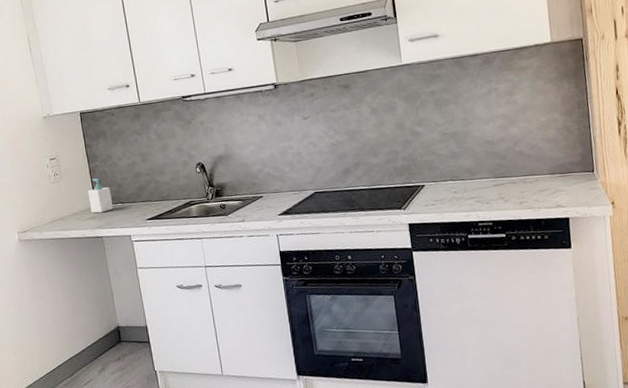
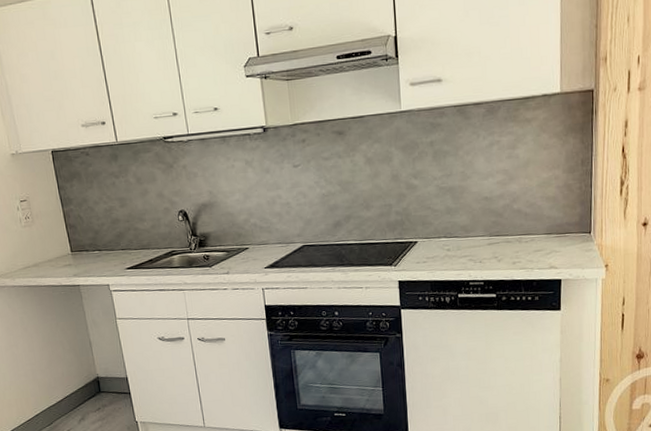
soap bottle: present [88,178,114,213] -> none [62,223,91,261]

